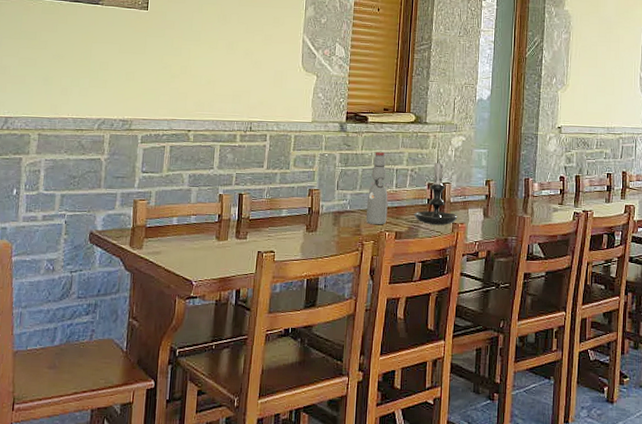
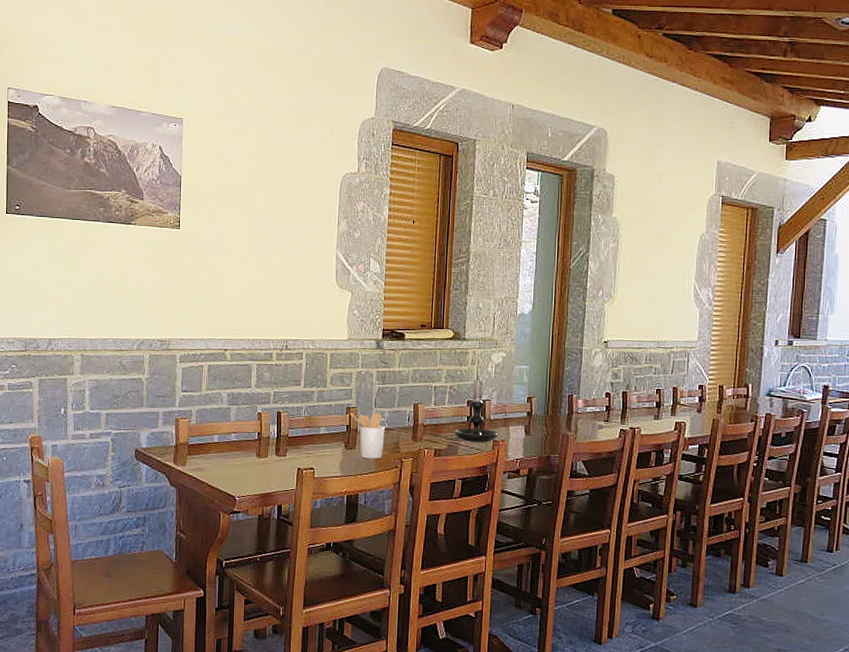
utensil holder: none [312,195,347,242] -> present [350,412,385,459]
bottle: present [366,152,388,225] -> none [404,369,427,443]

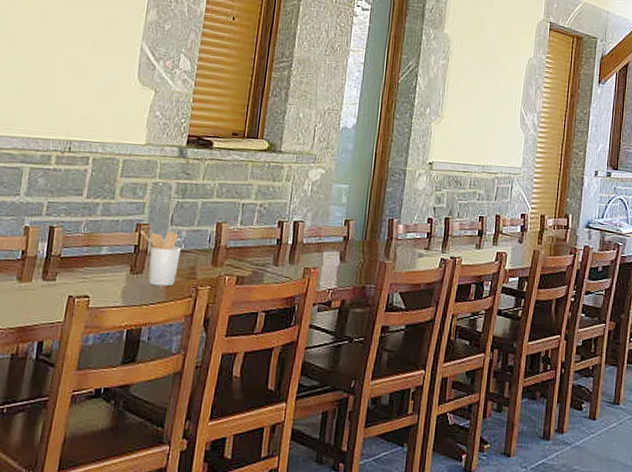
candle holder: present [453,375,499,443] -> none [259,193,311,270]

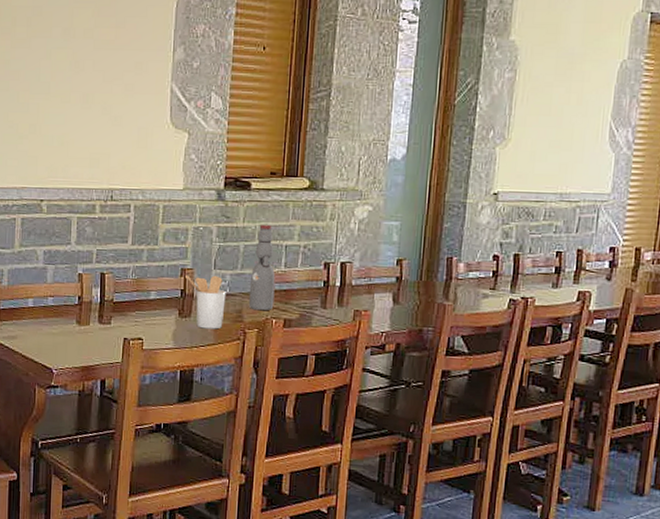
bottle: none [202,183,231,268] -> present [248,225,276,311]

